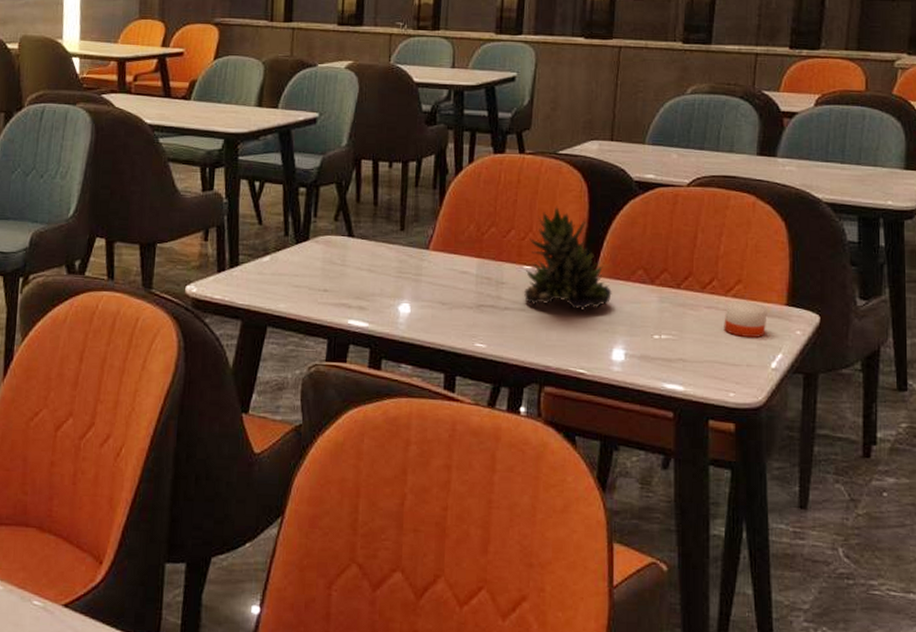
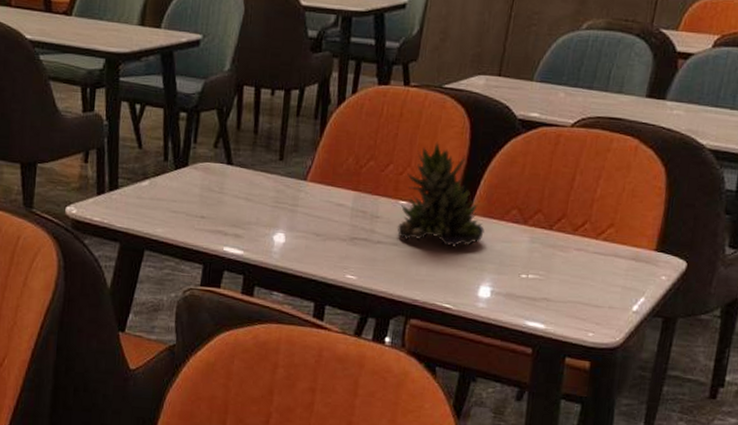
candle: present [724,301,767,337] -> none [590,244,636,281]

